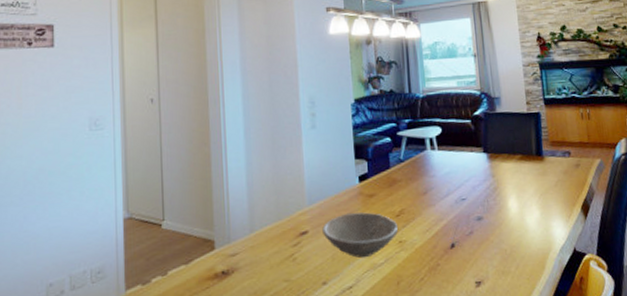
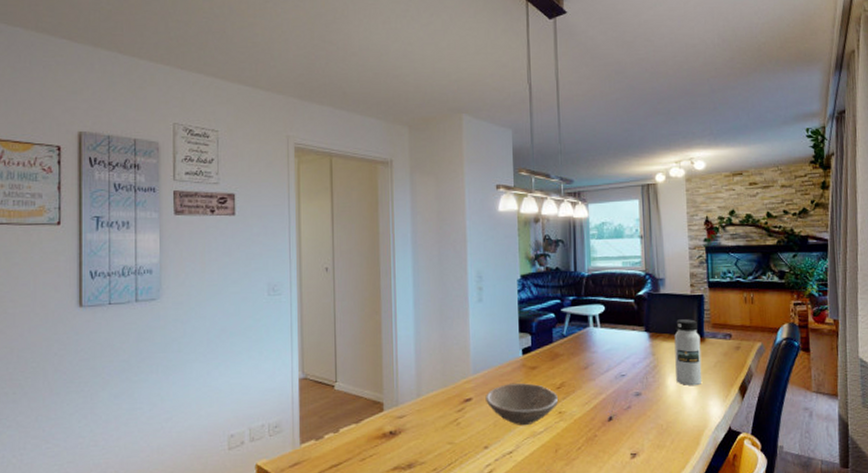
water bottle: none [513,137,544,208] -> present [674,319,702,386]

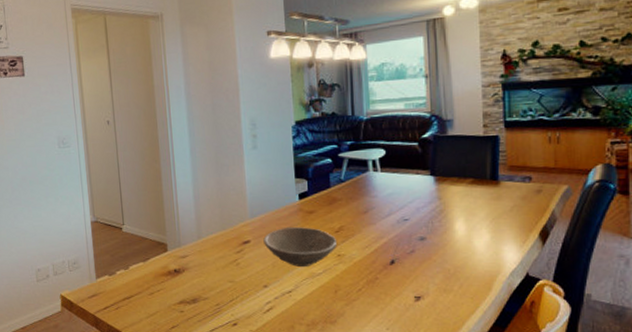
water bottle: present [674,319,702,386] -> none [464,161,496,231]

